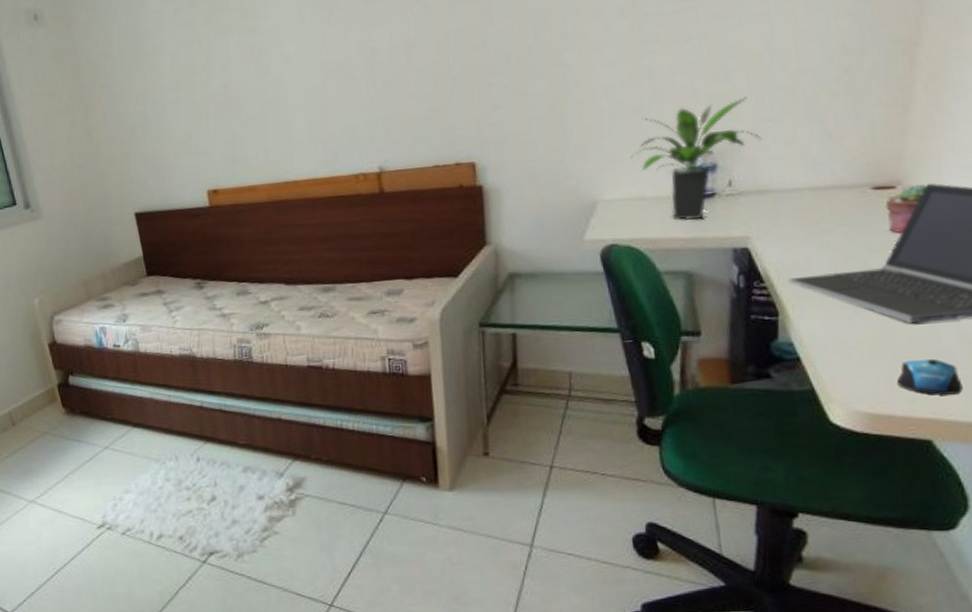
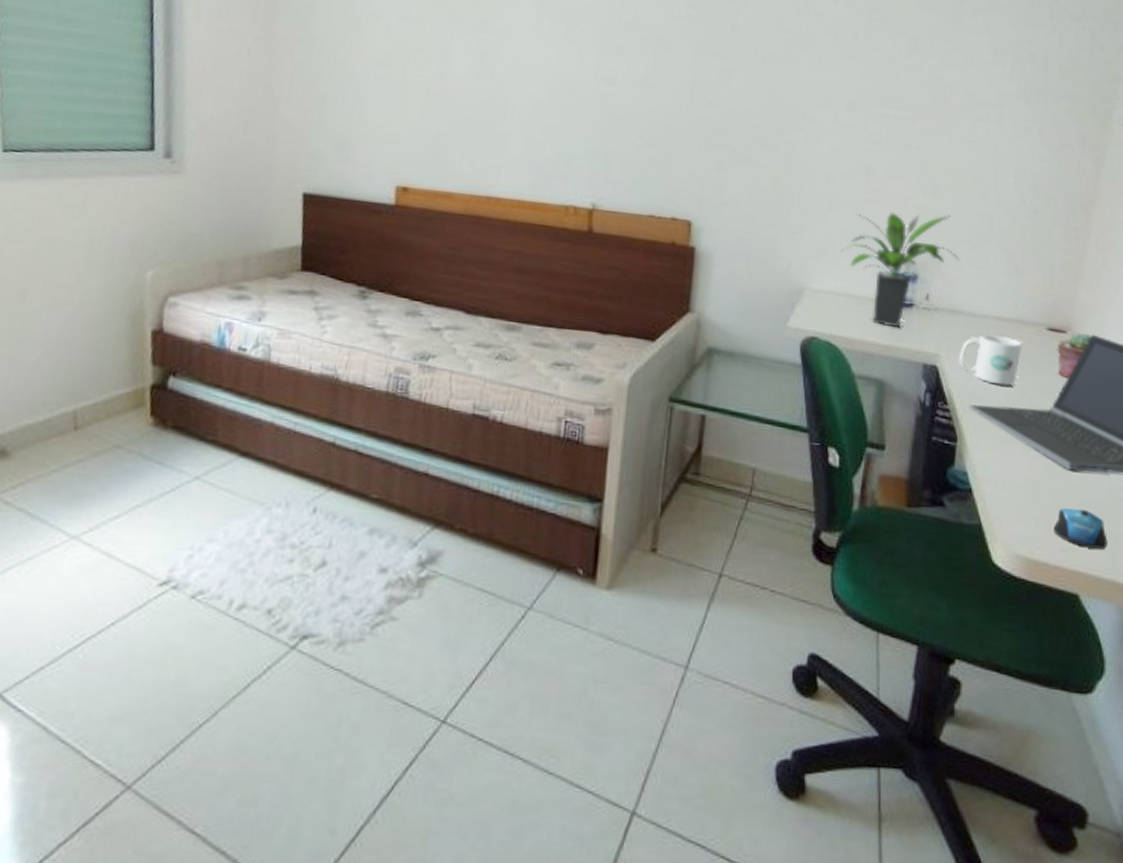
mug: none [772,205,844,255] -> present [959,334,1023,386]

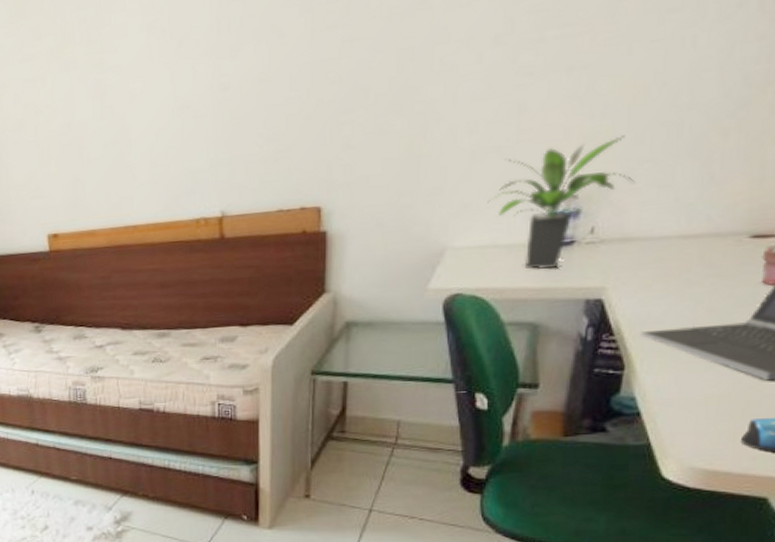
mug: present [959,334,1023,386] -> none [630,255,715,307]

